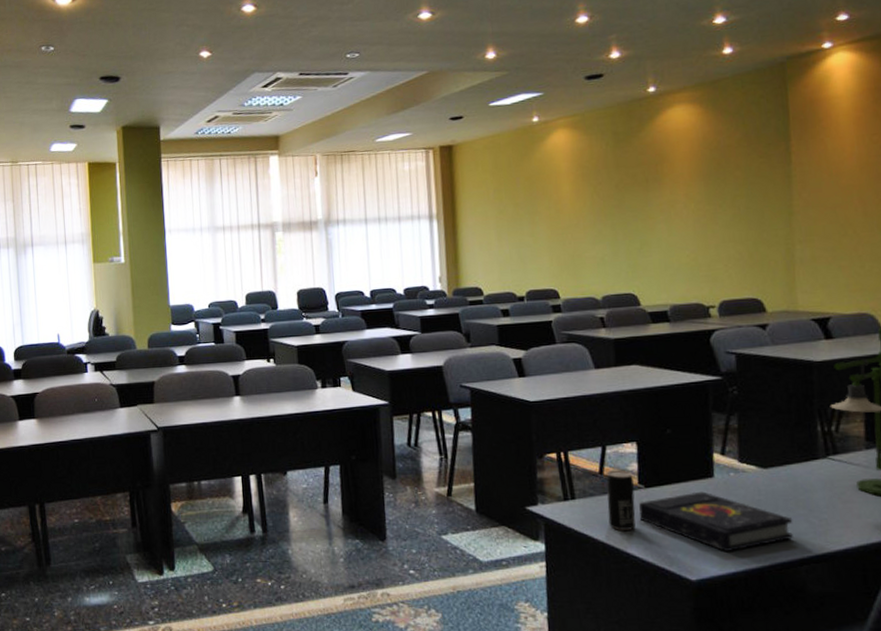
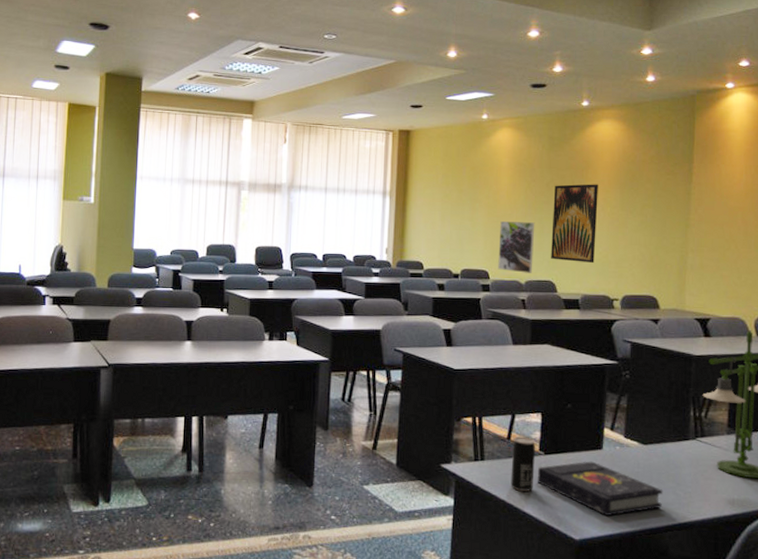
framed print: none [566,230,609,288] -> present [498,221,535,273]
wall art: none [625,178,682,270] -> present [551,184,598,264]

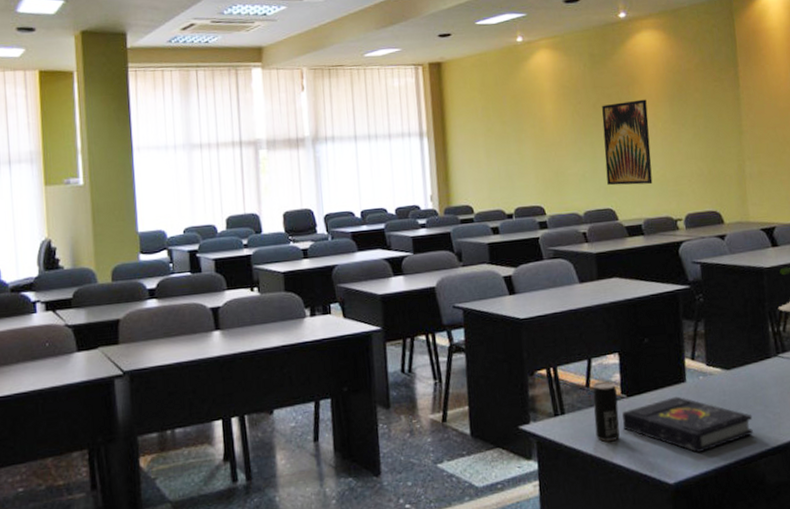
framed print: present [498,221,535,273] -> none [550,148,590,204]

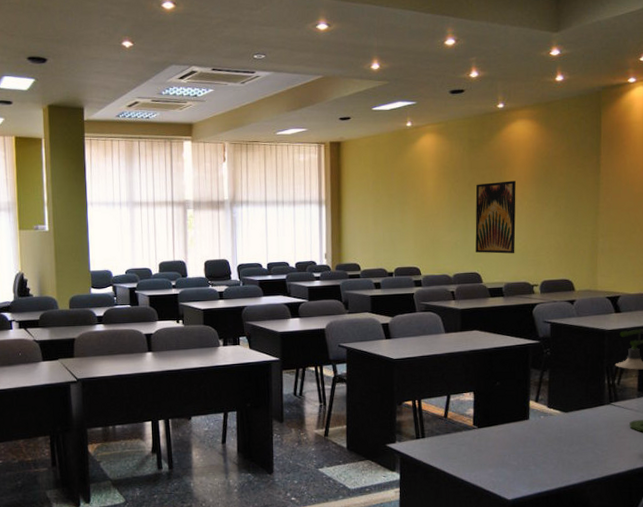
beverage can: present [592,381,620,442] -> none [449,414,470,462]
book: present [622,396,753,453] -> none [472,430,583,478]

